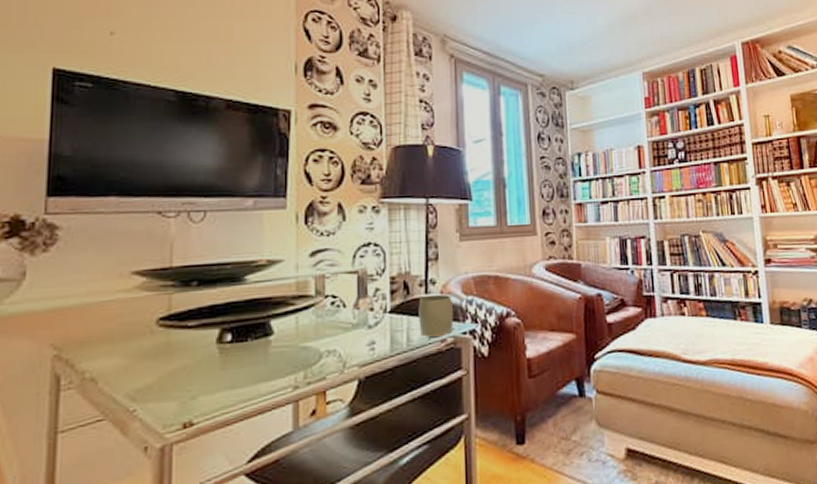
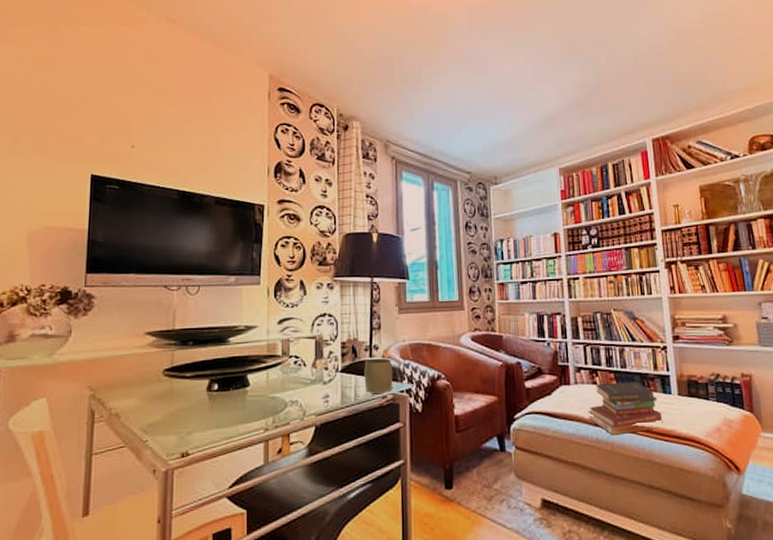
books: none [675,311,755,372] -> present [588,381,663,436]

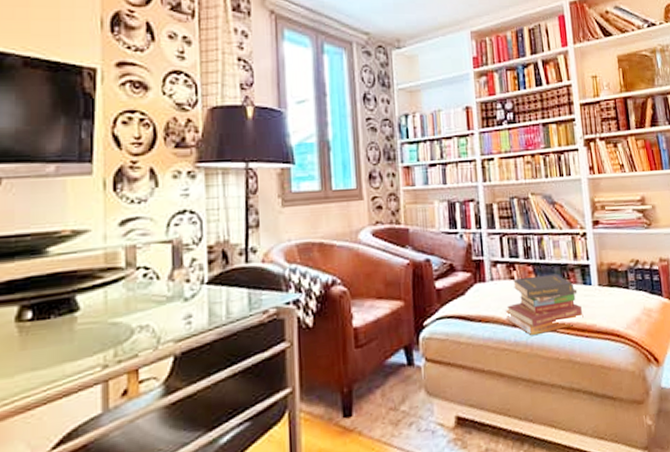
mug: present [364,358,394,393] -> none [238,263,277,309]

